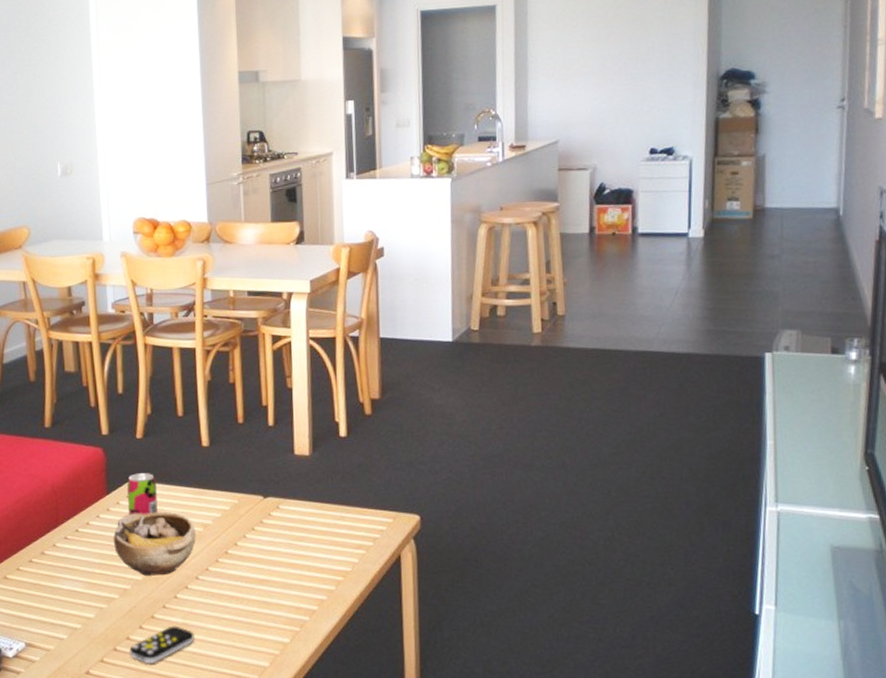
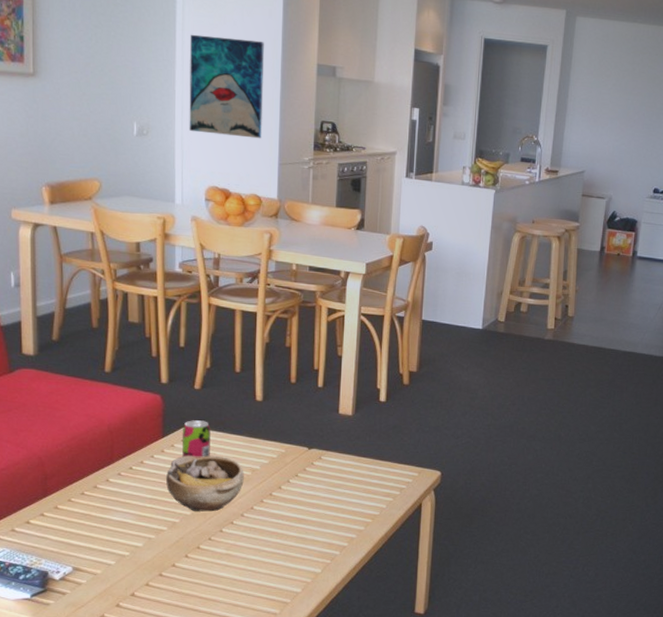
wall art: none [107,58,186,163] -> present [189,34,264,139]
remote control: present [129,626,195,664] -> none [174,555,236,588]

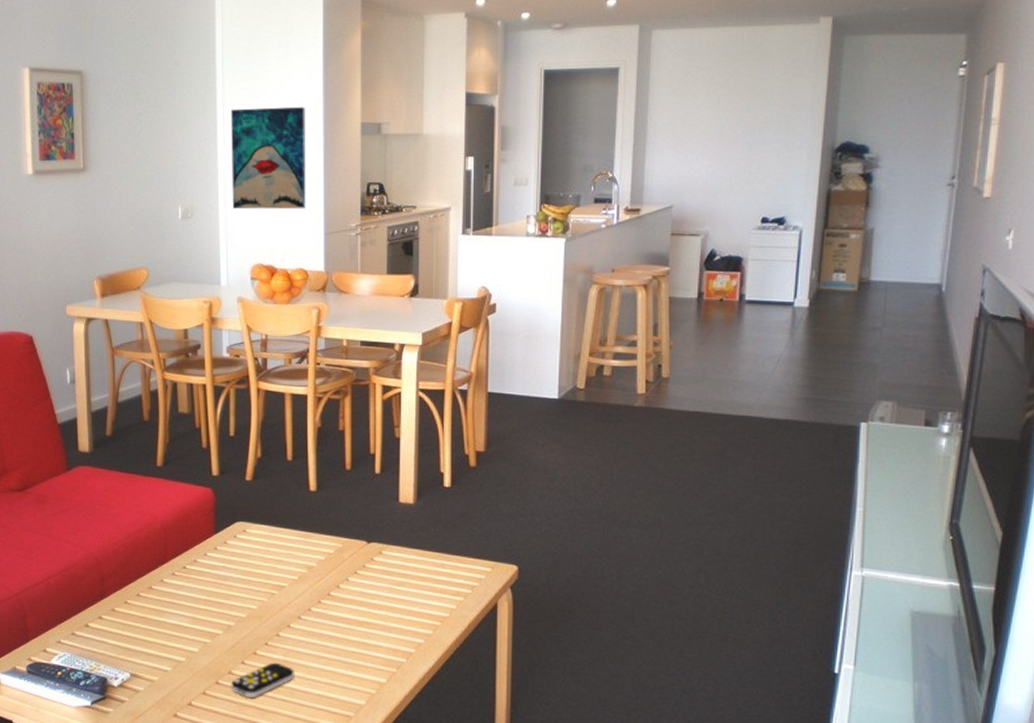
bowl: present [166,455,244,512] -> none [220,552,300,614]
remote control: none [174,555,236,588] -> present [231,662,294,698]
beverage can: present [182,420,211,458] -> none [235,514,264,555]

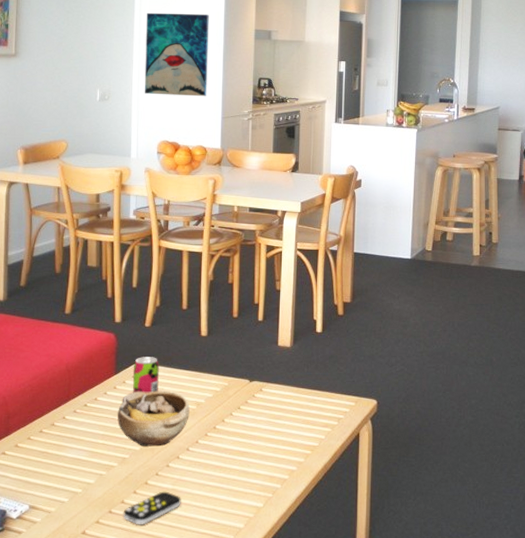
bowl: none [220,552,300,614] -> present [117,390,190,447]
beverage can: none [235,514,264,555] -> present [133,357,159,394]

